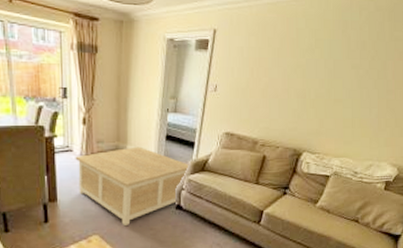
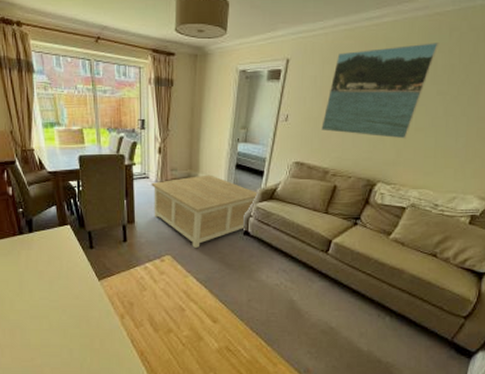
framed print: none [249,20,352,110] -> present [321,43,440,139]

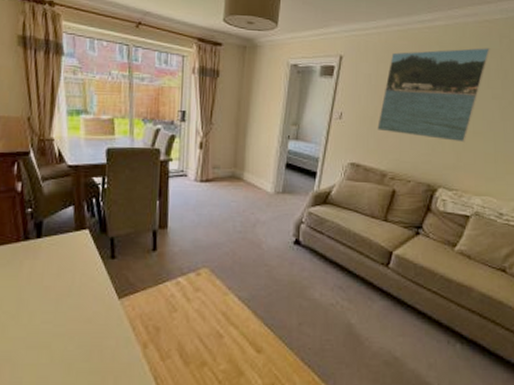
coffee table: present [151,174,259,249] -> none [189,174,311,260]

